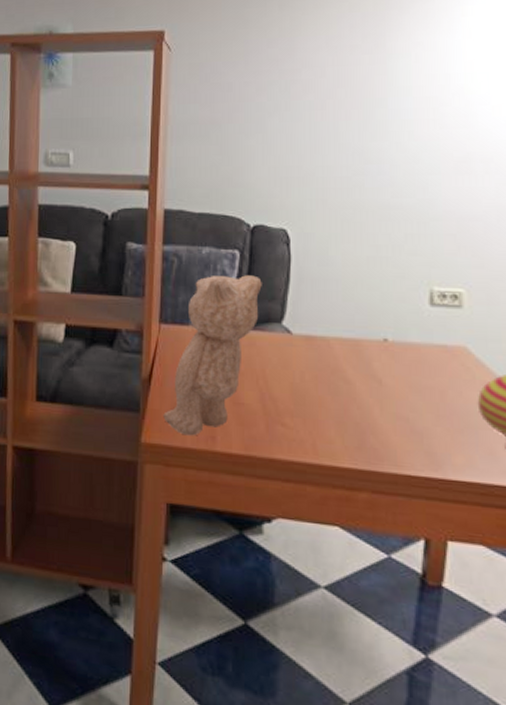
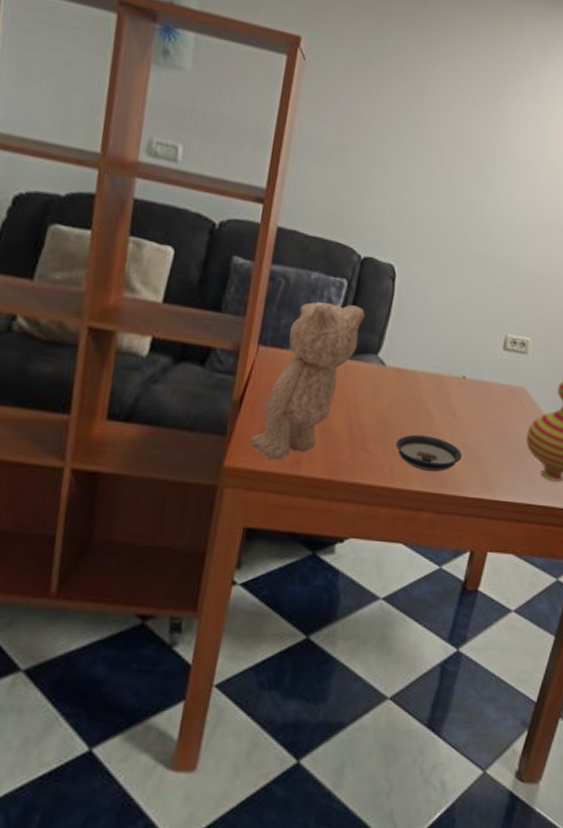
saucer: none [315,405,397,447] -> present [396,434,462,472]

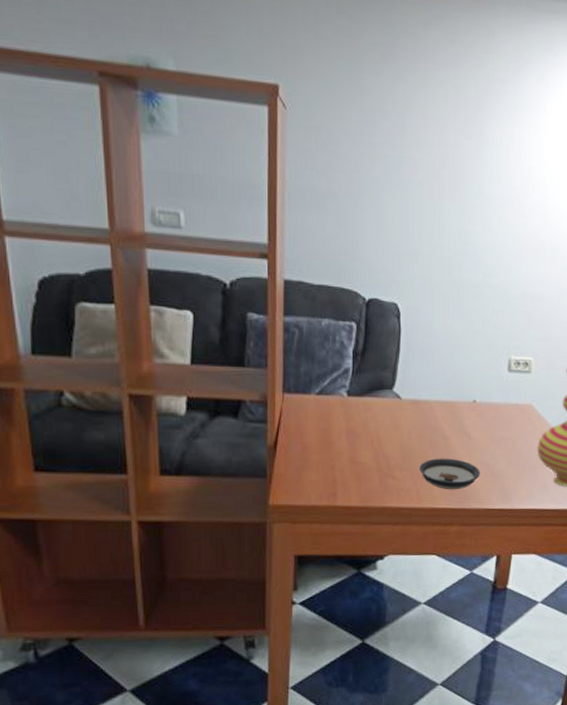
teddy bear: present [250,302,365,461] -> none [289,346,376,495]

